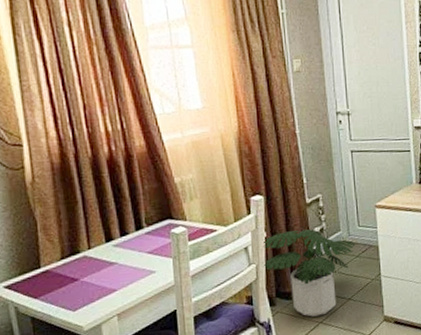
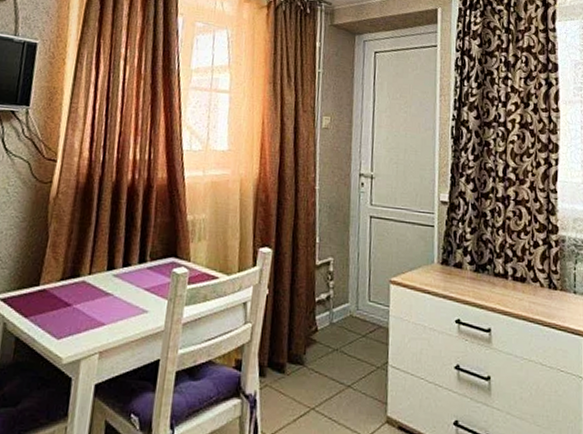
potted plant: present [262,229,356,317] -> none [259,292,363,400]

